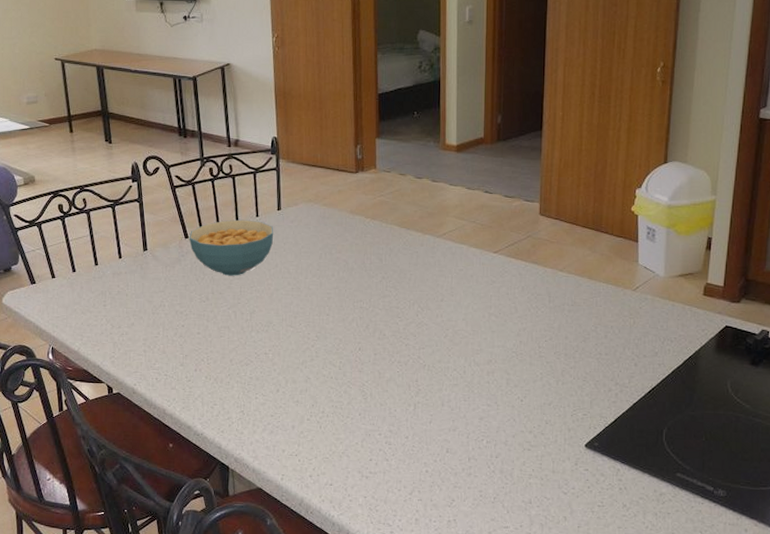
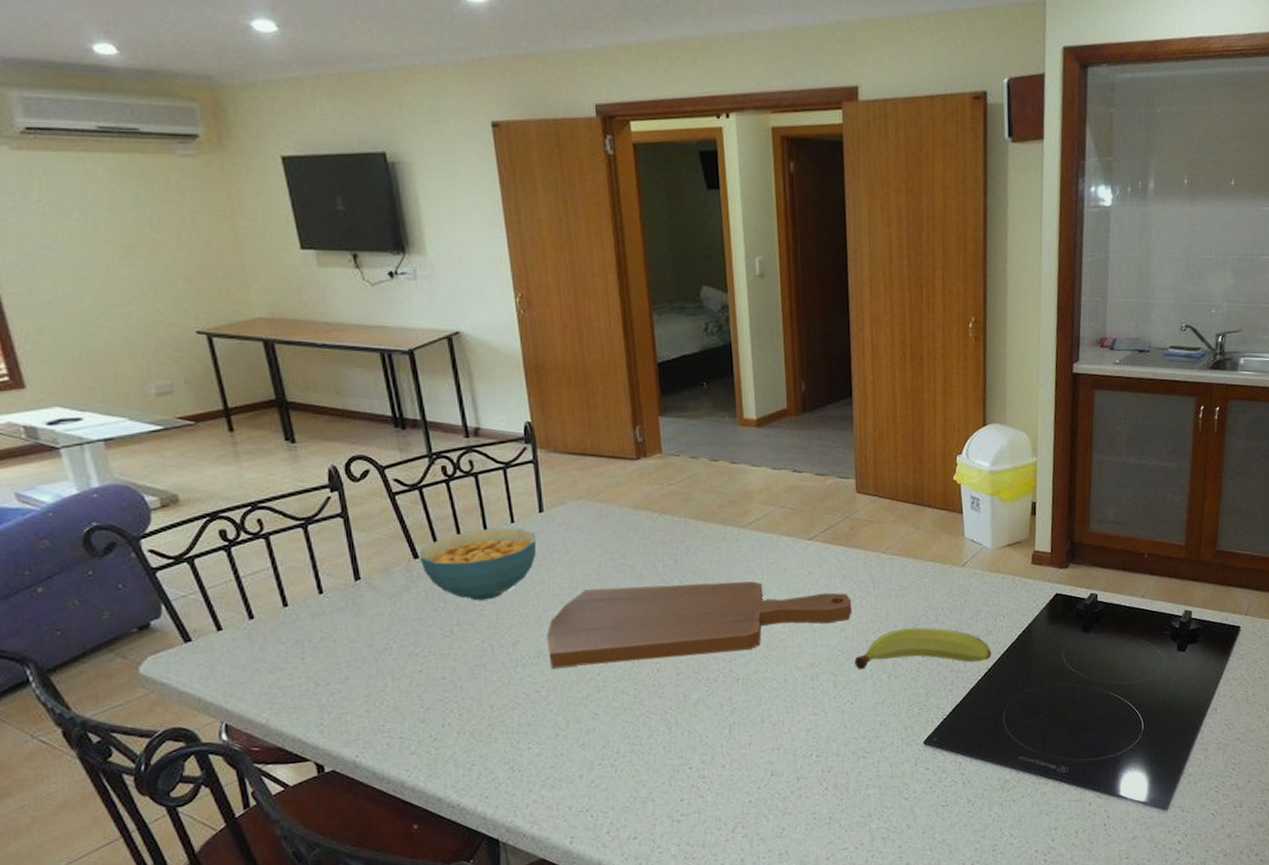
cutting board: none [276,276,528,341] -> present [546,581,852,668]
fruit: none [527,340,657,380] -> present [854,627,992,670]

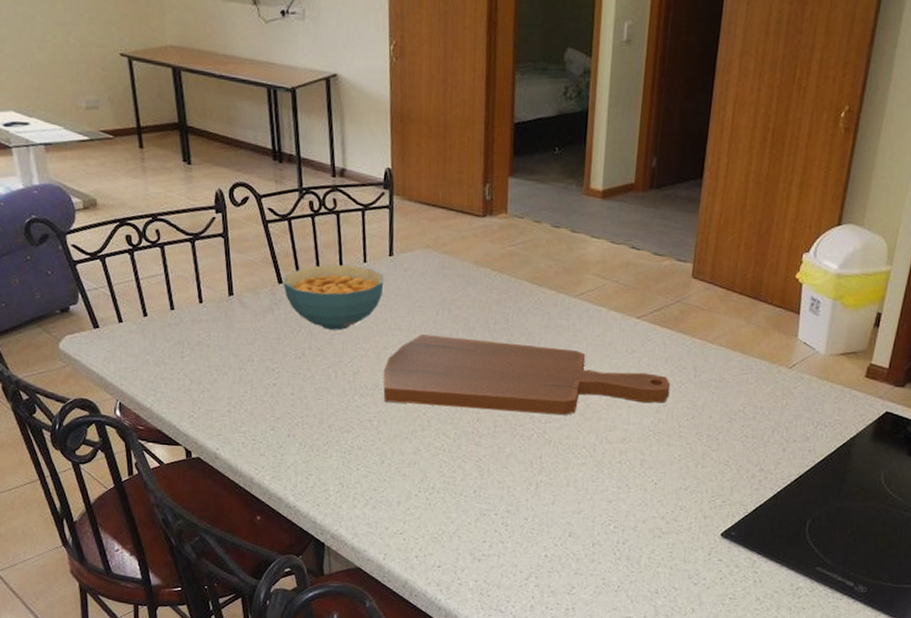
fruit: present [854,627,992,670] -> none [664,420,806,467]

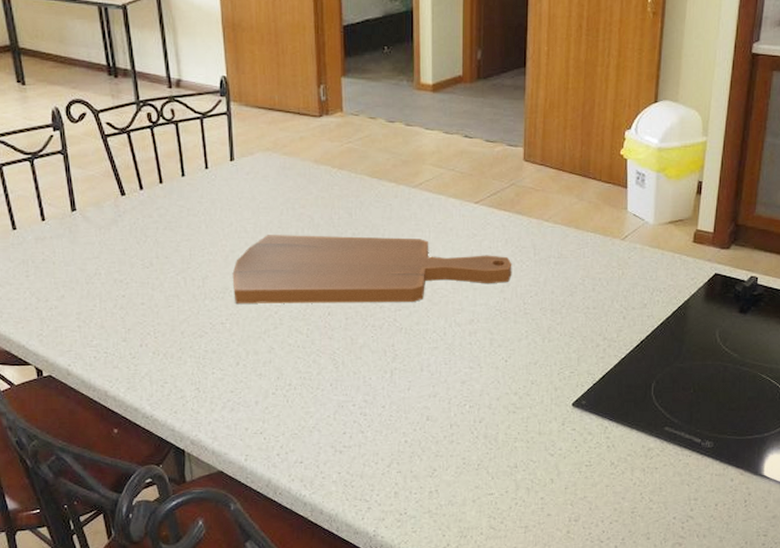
cereal bowl: present [283,264,384,330] -> none [126,172,227,237]

